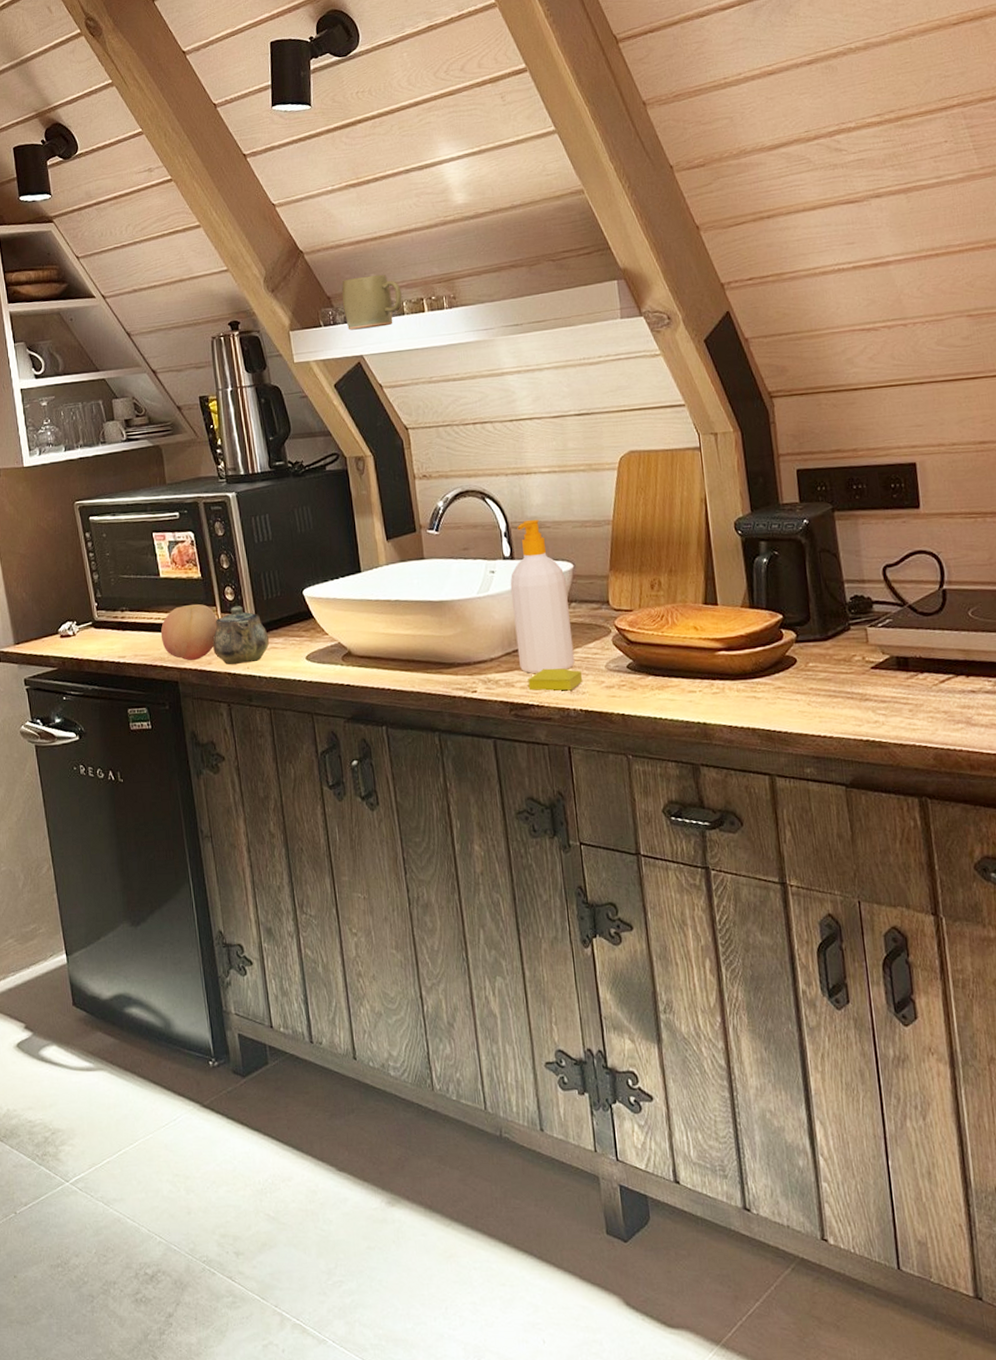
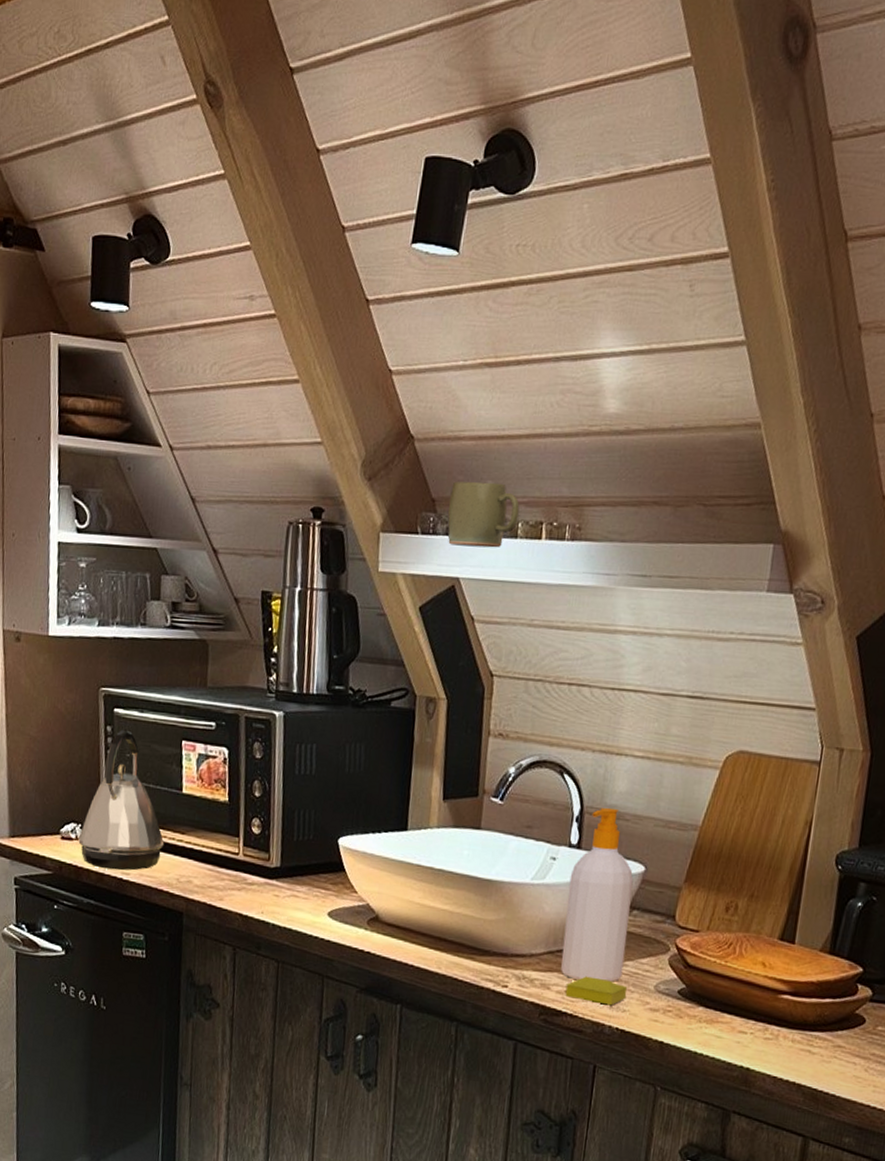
kettle: none [75,533,152,657] -> present [78,729,164,871]
fruit: present [160,604,218,661] -> none [172,829,239,894]
teapot: present [212,606,270,666] -> none [227,841,292,908]

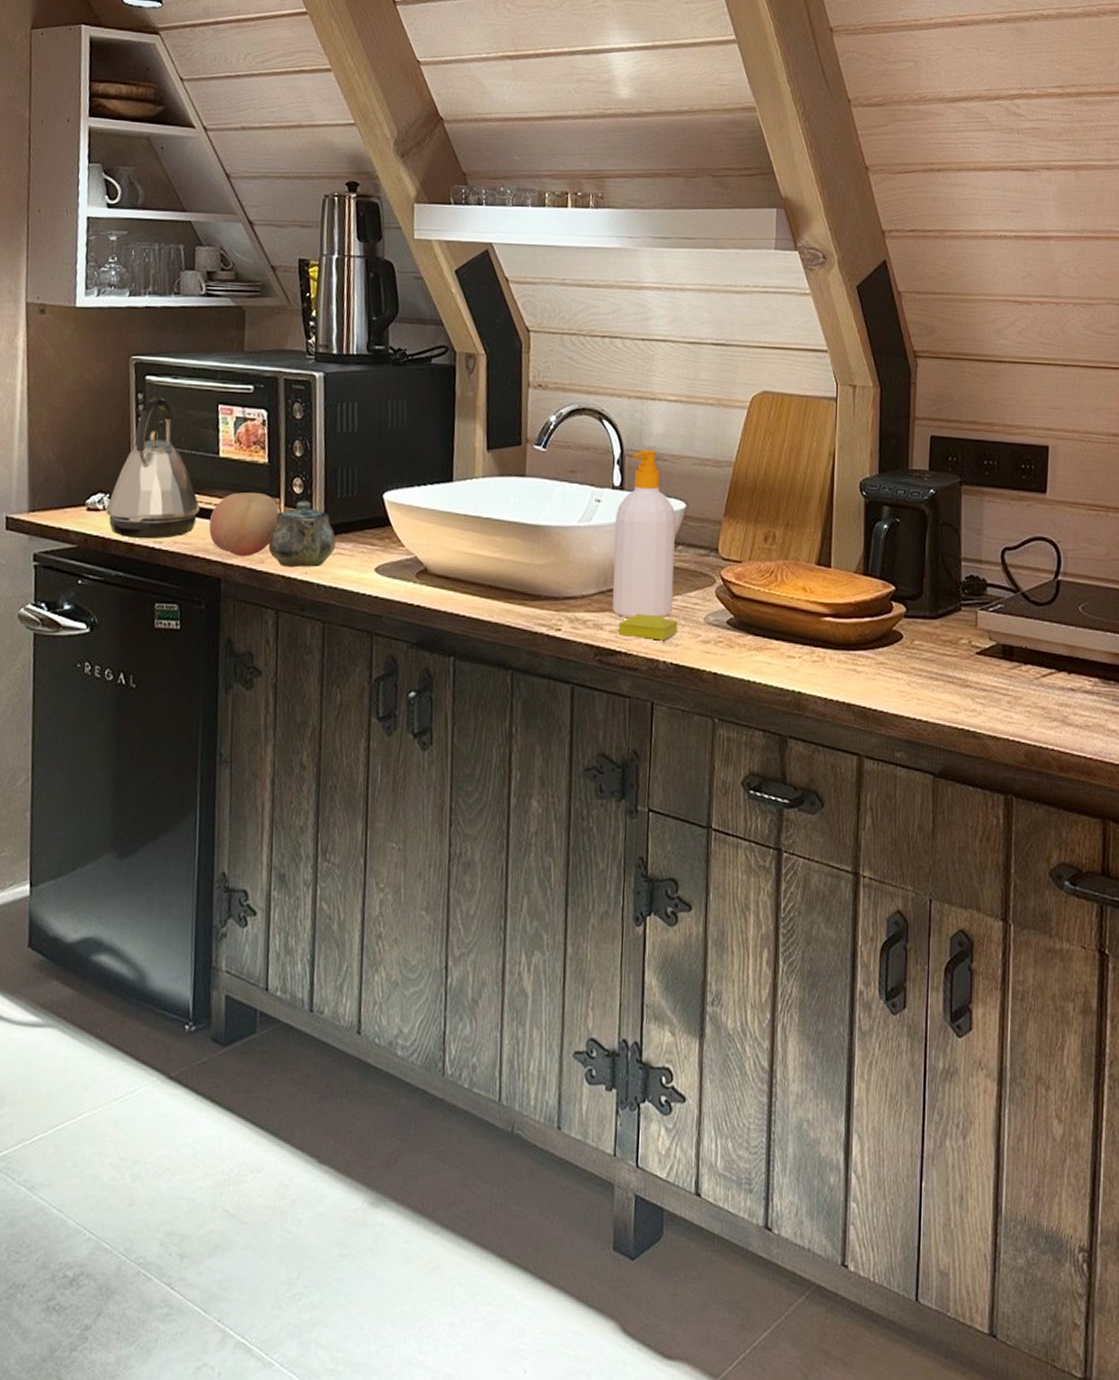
fruit: none [172,829,239,894] -> present [209,492,280,557]
teapot: none [227,841,292,908] -> present [268,501,337,568]
mug: present [447,481,520,548] -> none [478,157,546,216]

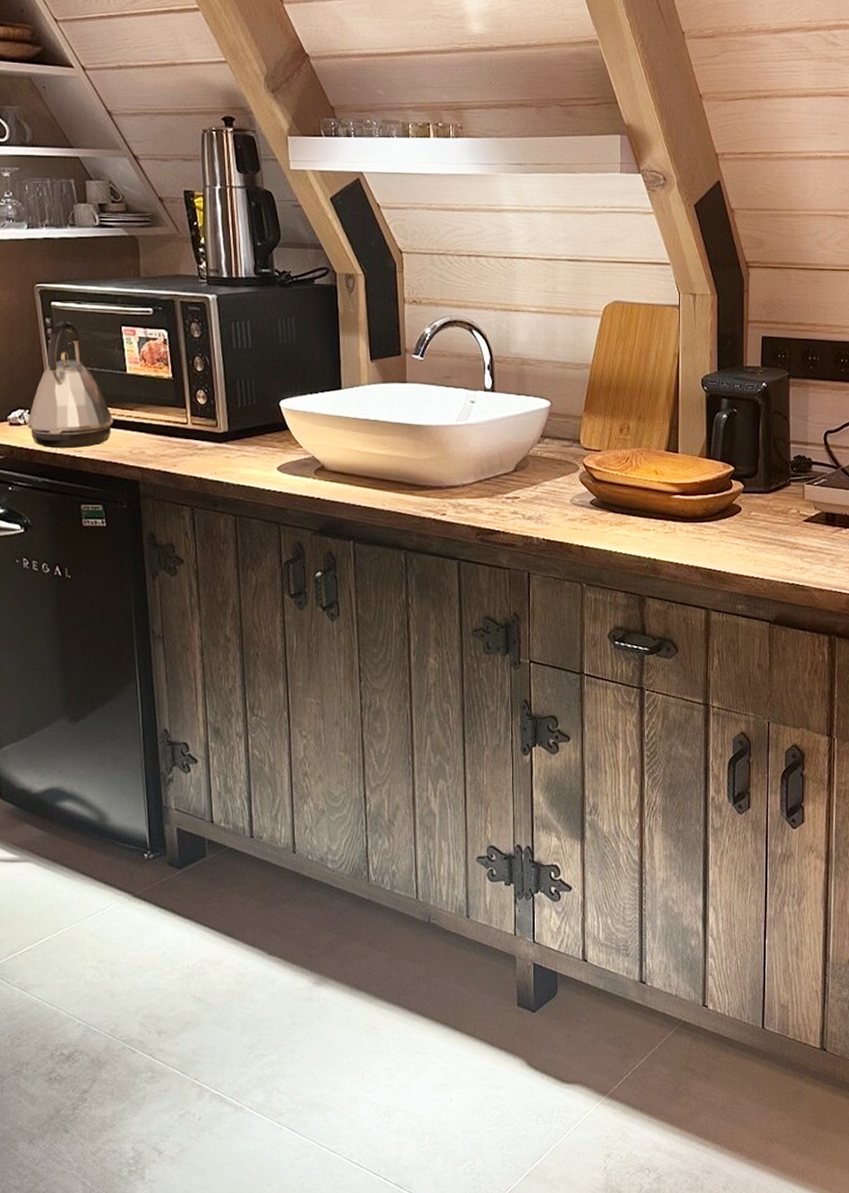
fruit: present [209,492,280,557] -> none [123,404,187,462]
teapot: present [268,501,337,568] -> none [180,410,241,470]
soap bottle: present [612,449,676,617] -> none [488,355,543,501]
sponge: present [618,613,692,641] -> none [496,498,560,520]

